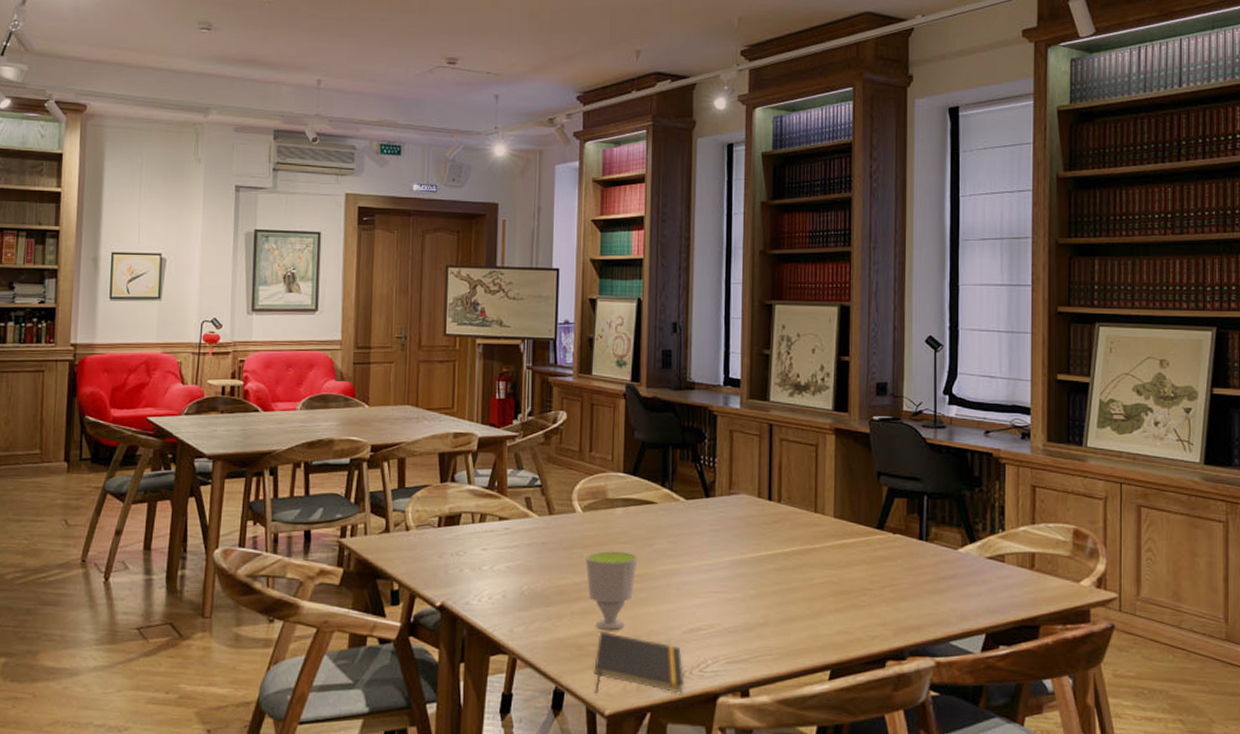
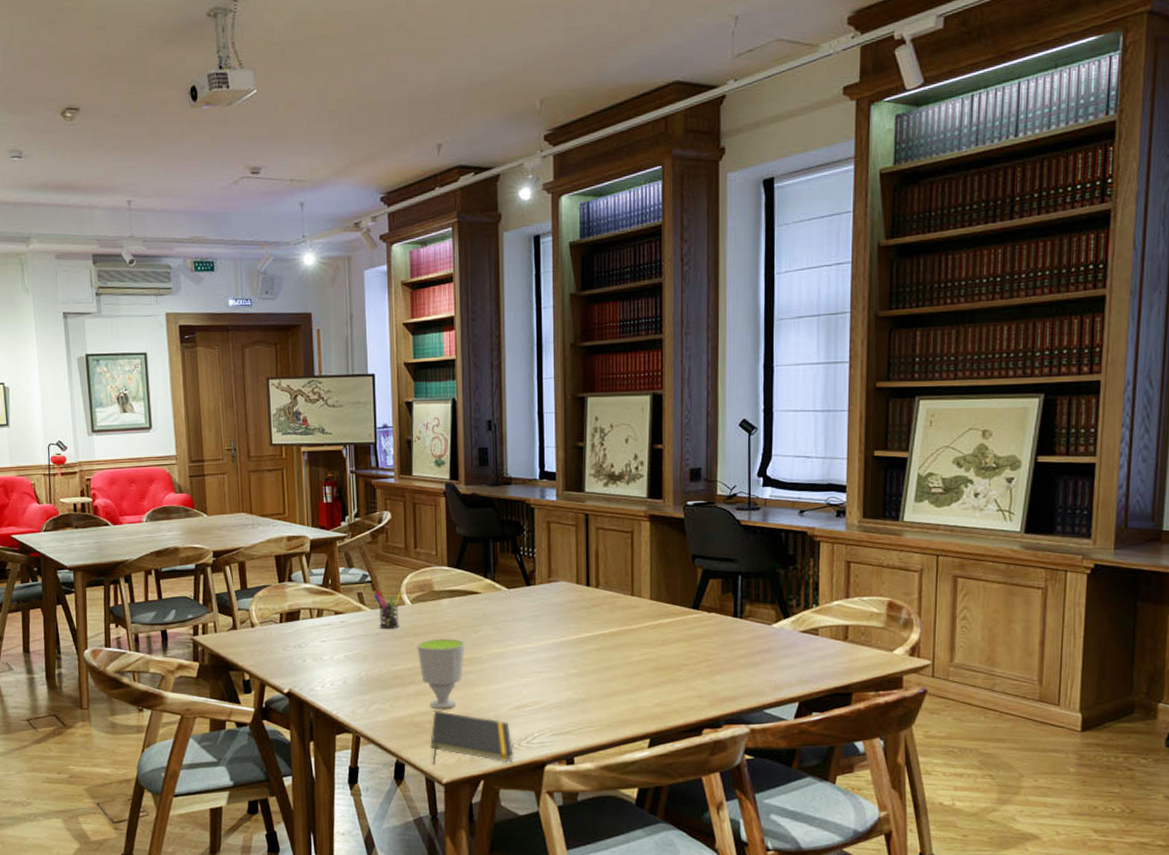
pen holder: none [542,495,573,539] -> present [373,590,402,629]

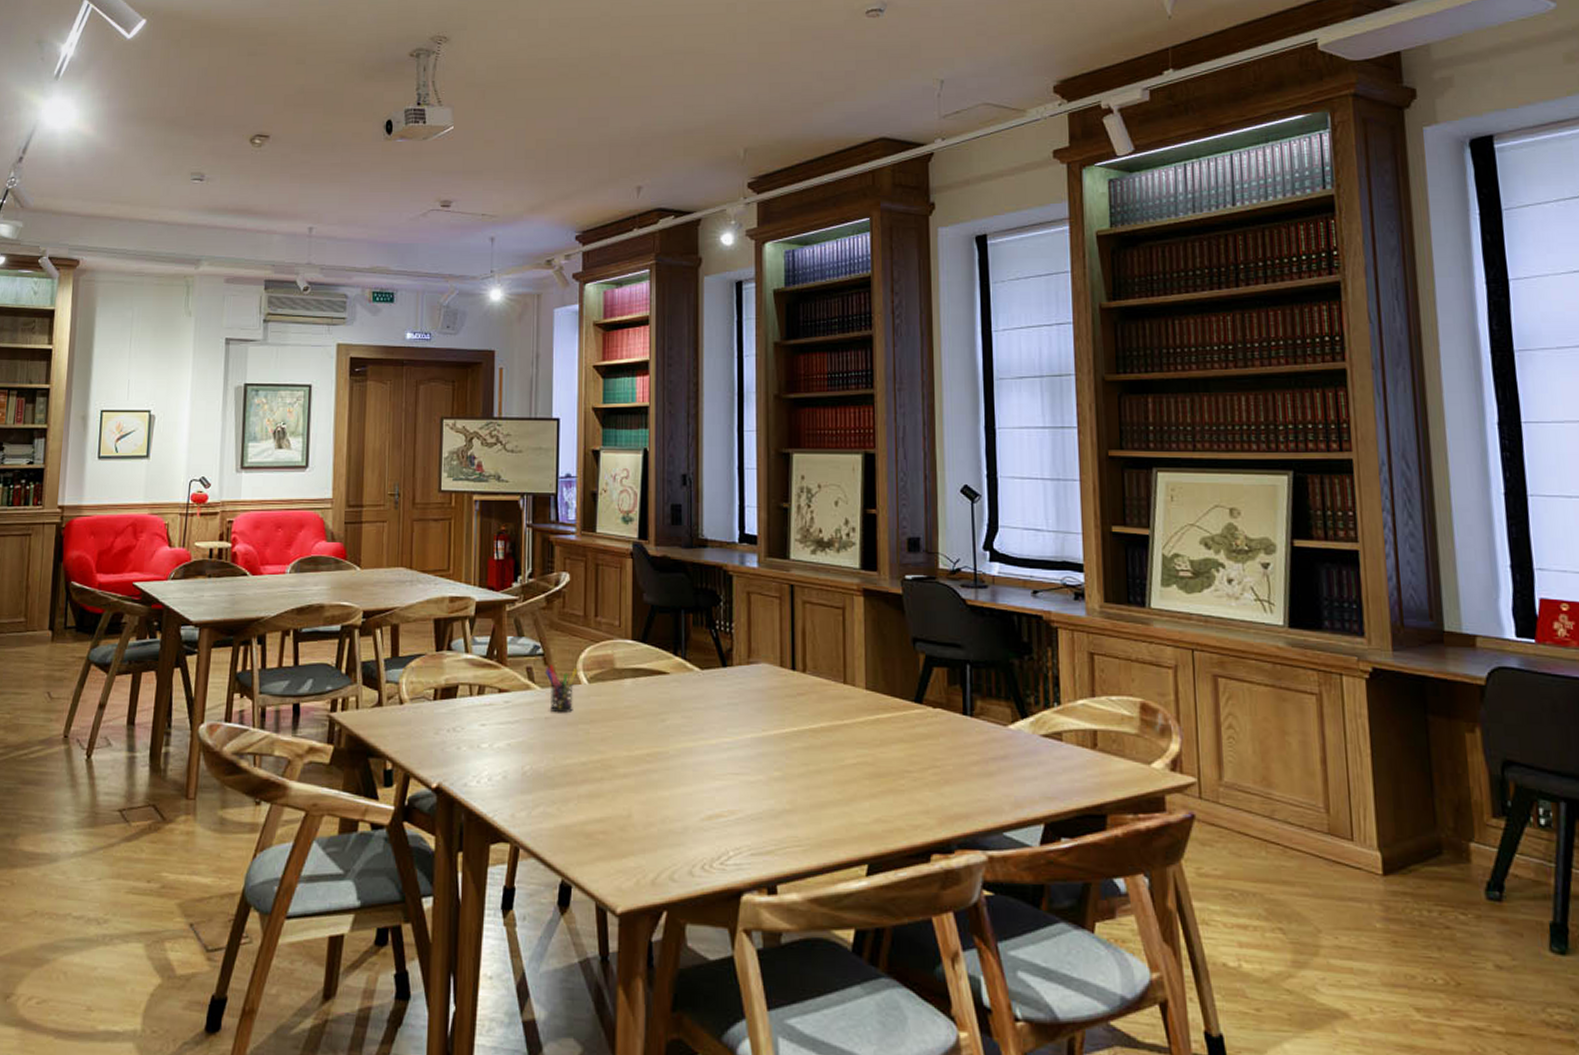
cup: present [417,638,465,709] -> none [592,727,649,816]
notepad: present [430,711,514,765] -> none [603,818,704,888]

